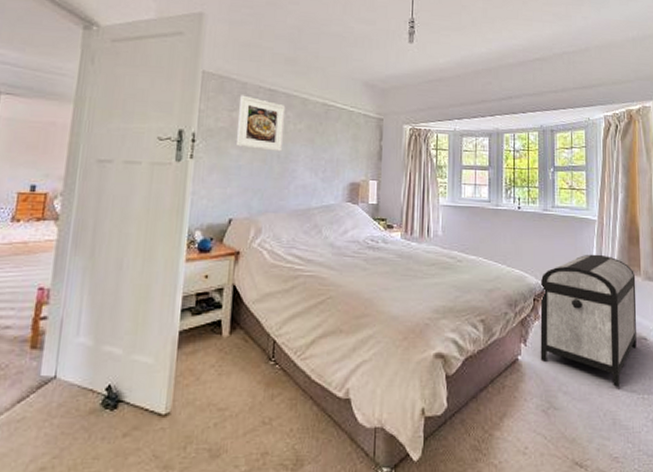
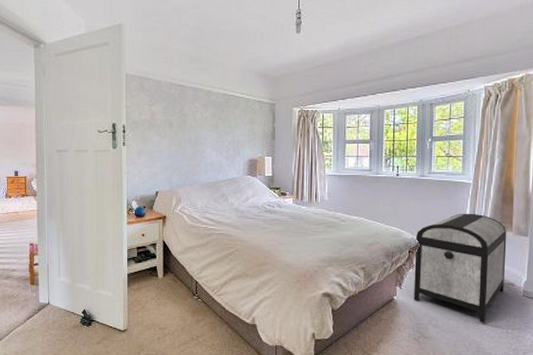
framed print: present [237,95,286,152] -> none [157,92,193,137]

